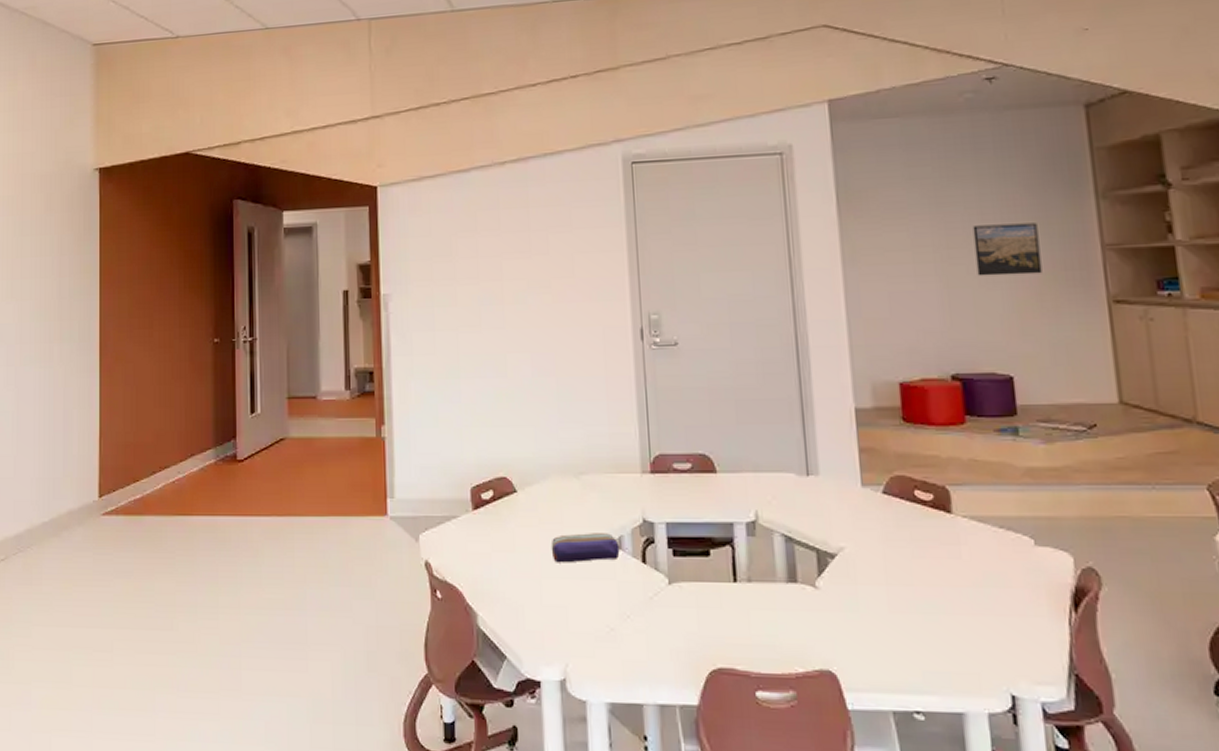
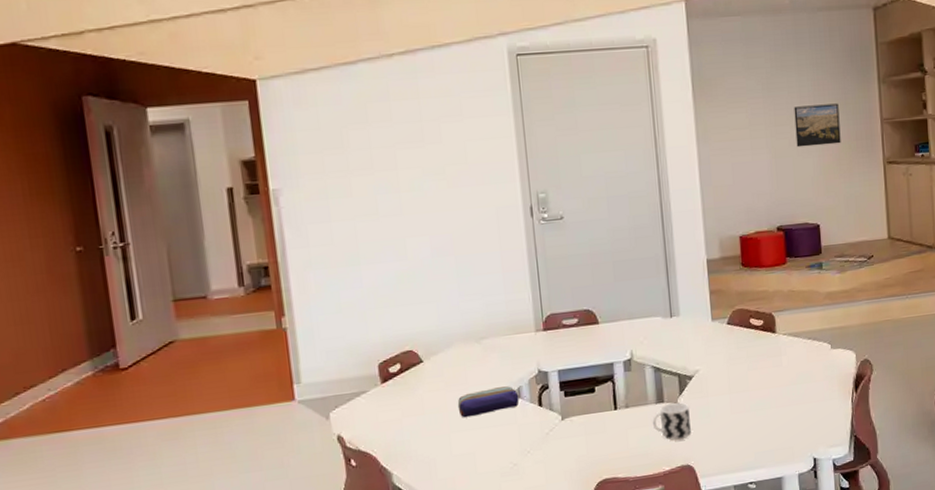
cup: none [781,584,833,636] -> present [652,402,691,441]

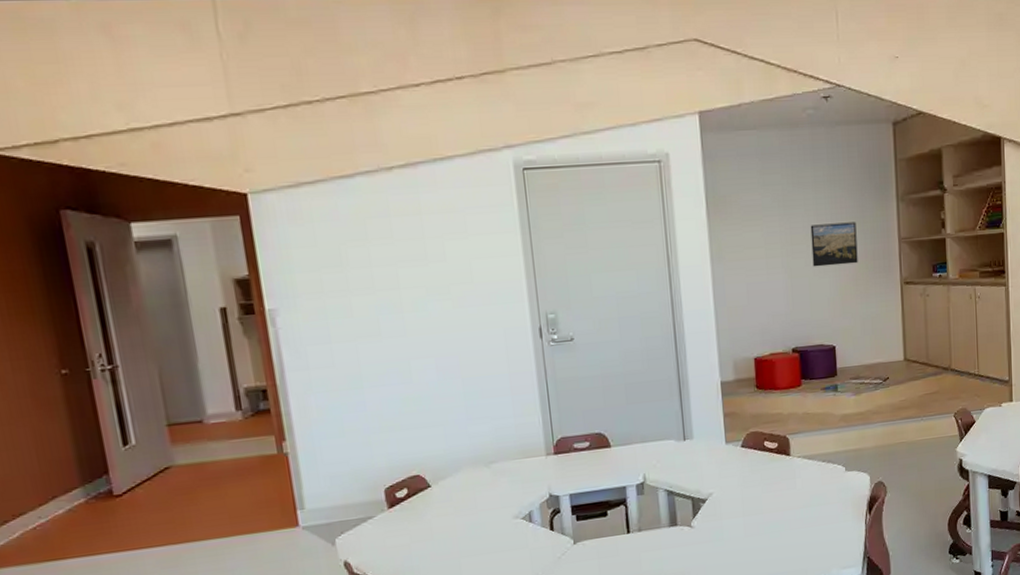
pencil case: present [457,386,520,418] -> none [467,510,531,543]
cup: present [652,402,691,441] -> none [665,525,705,564]

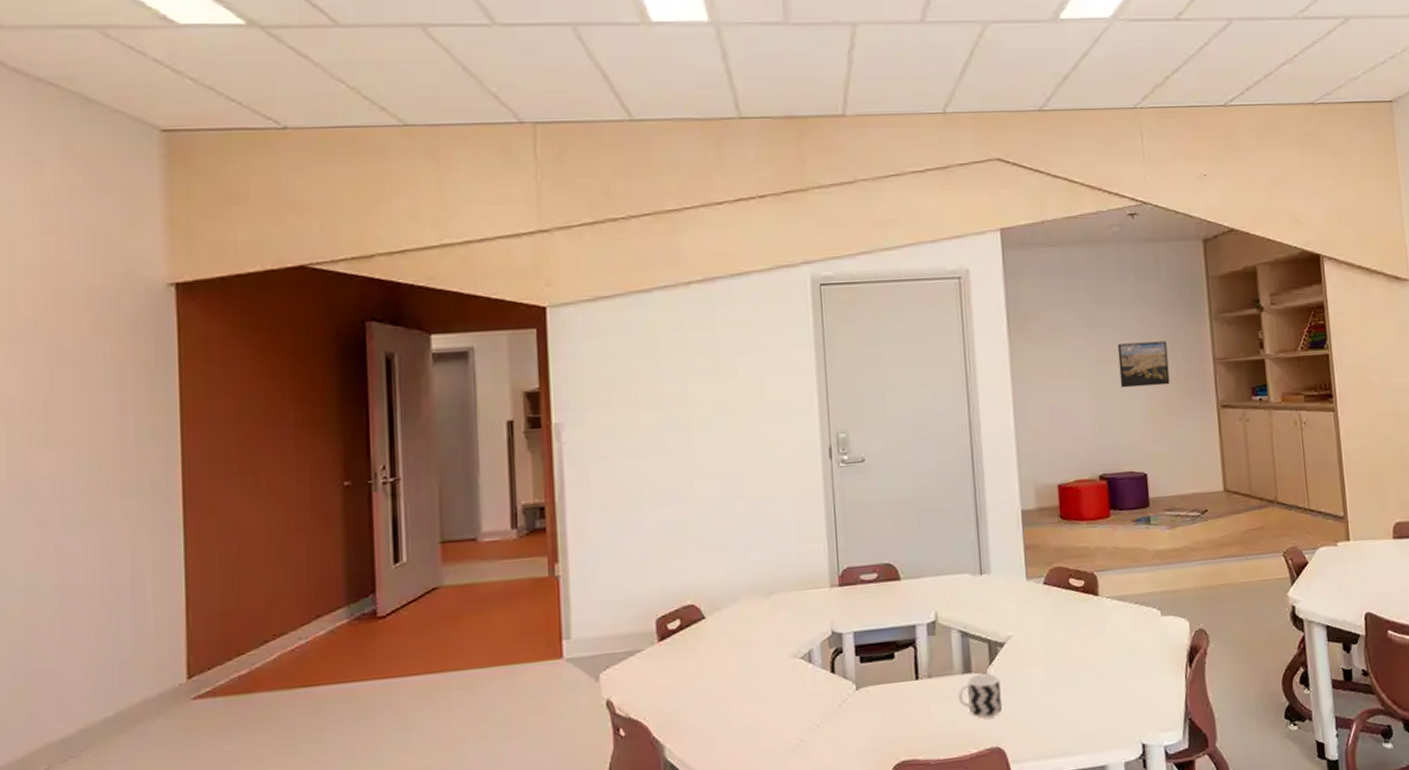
cup: none [665,525,705,564] -> present [958,673,1002,718]

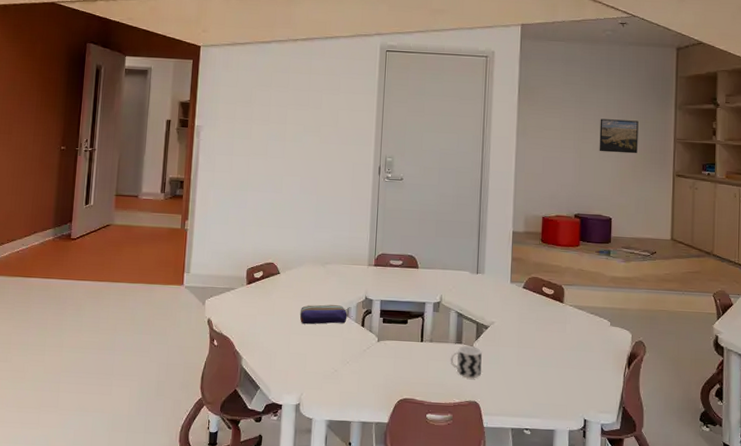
pencil case: none [741,649,810,684] -> present [299,304,347,325]

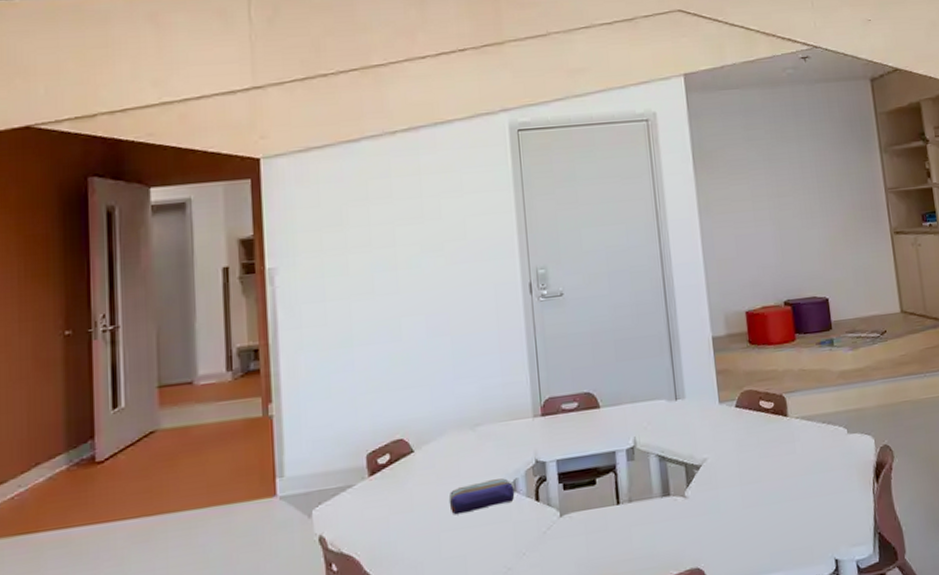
cup: present [450,345,482,379] -> none [657,495,700,540]
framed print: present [599,119,639,154] -> none [796,173,846,219]

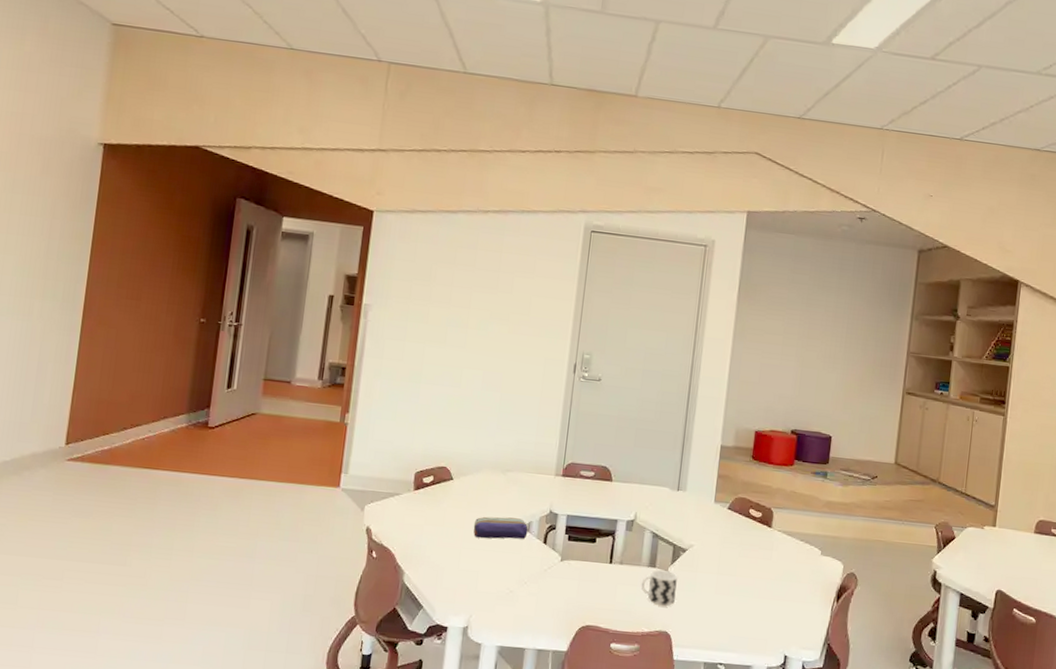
cup: none [657,495,700,540] -> present [641,569,678,607]

